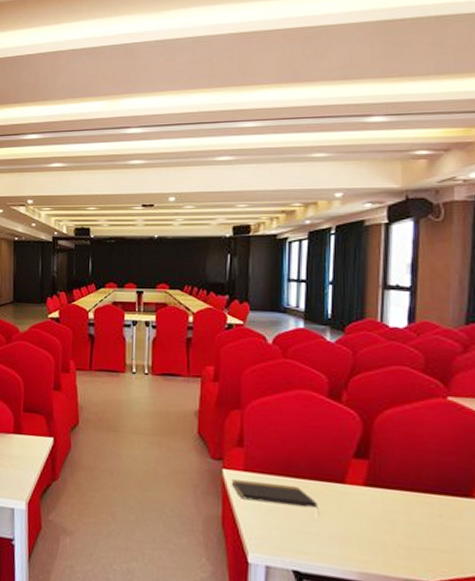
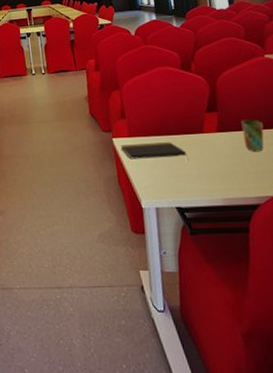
cup: none [399,476,430,522] -> present [241,119,265,152]

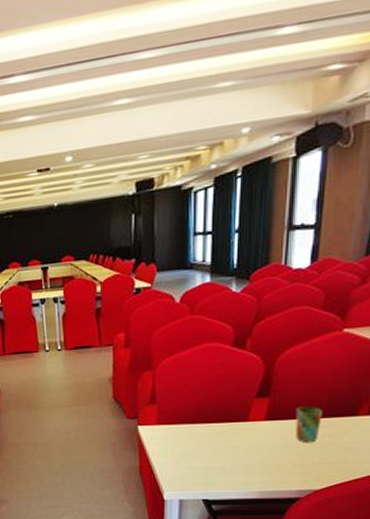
notepad: present [120,142,188,161] -> none [146,431,224,452]

